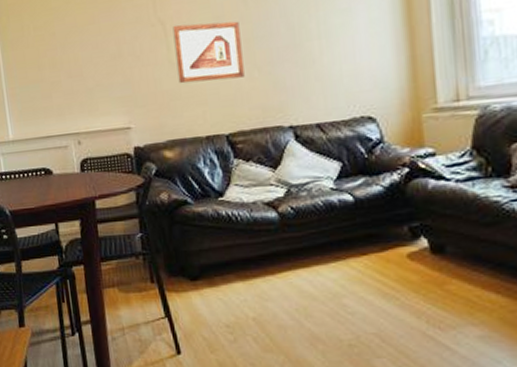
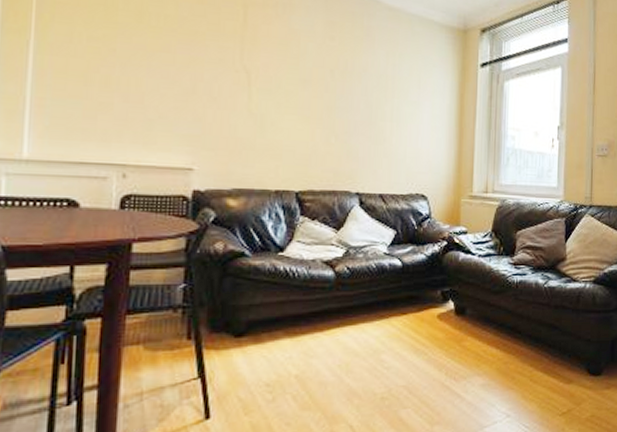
picture frame: present [172,21,245,84] -> none [255,76,324,141]

